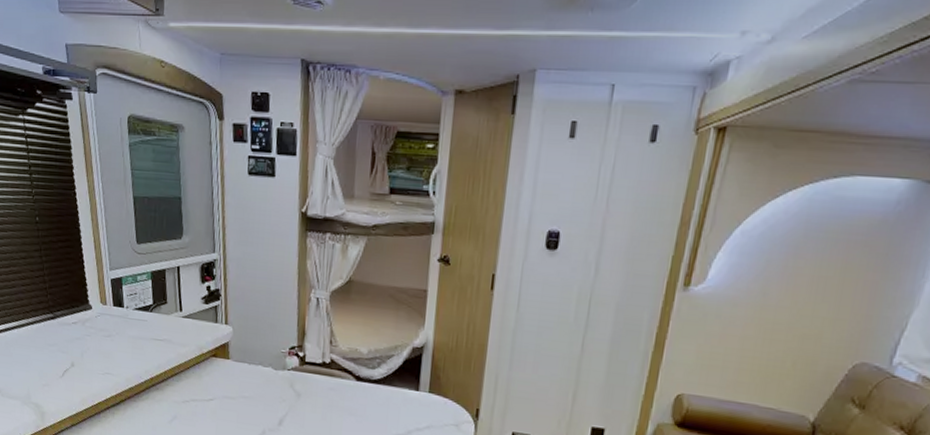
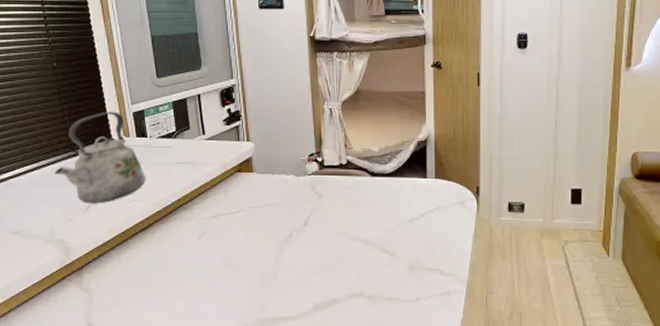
kettle: none [33,275,121,372] -> present [55,112,146,204]

